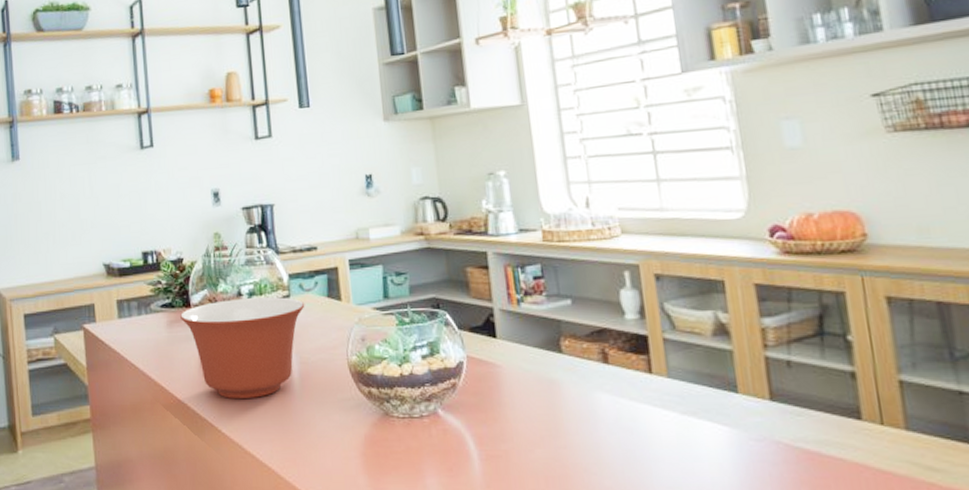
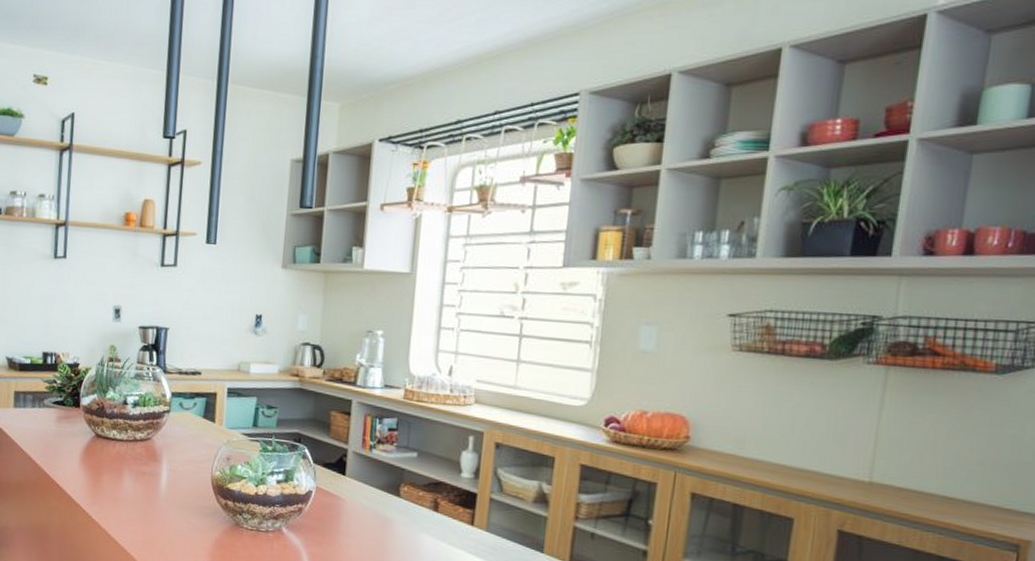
mixing bowl: present [180,297,305,398] -> none [69,406,182,494]

